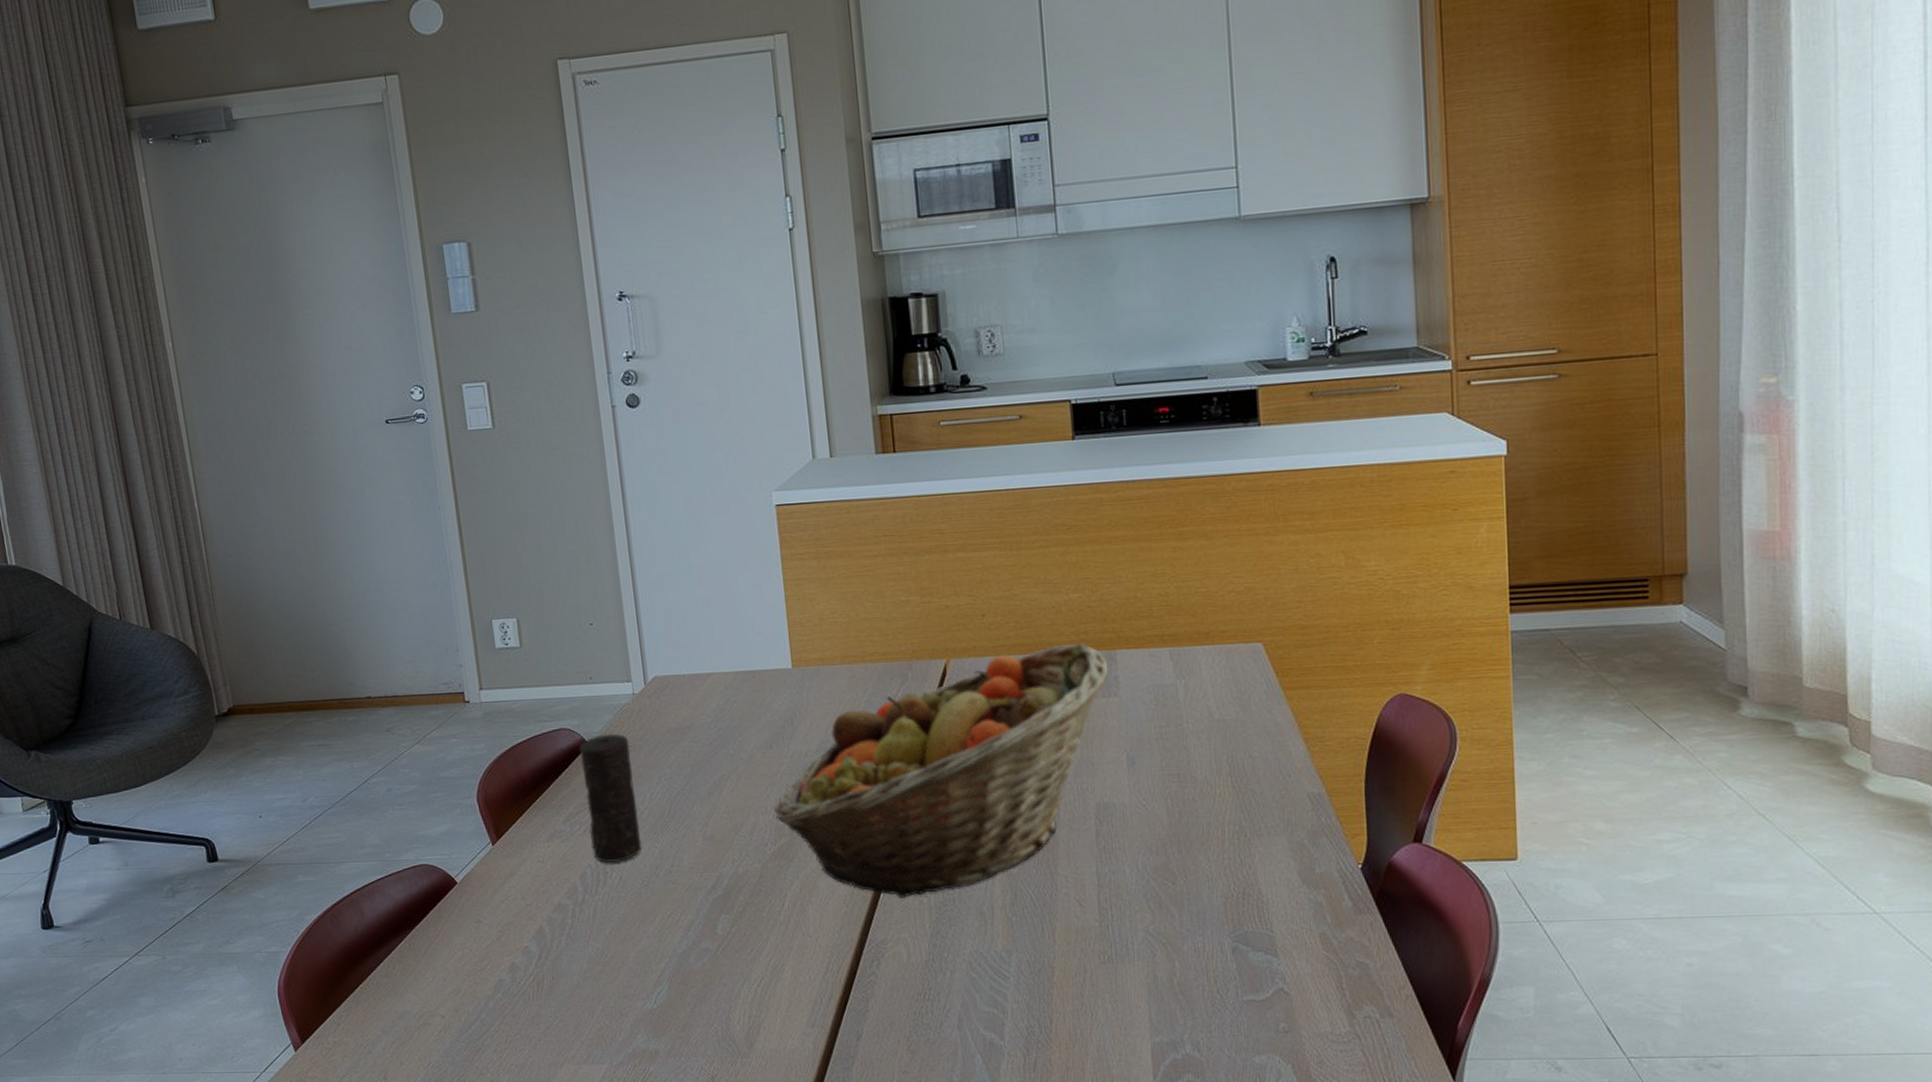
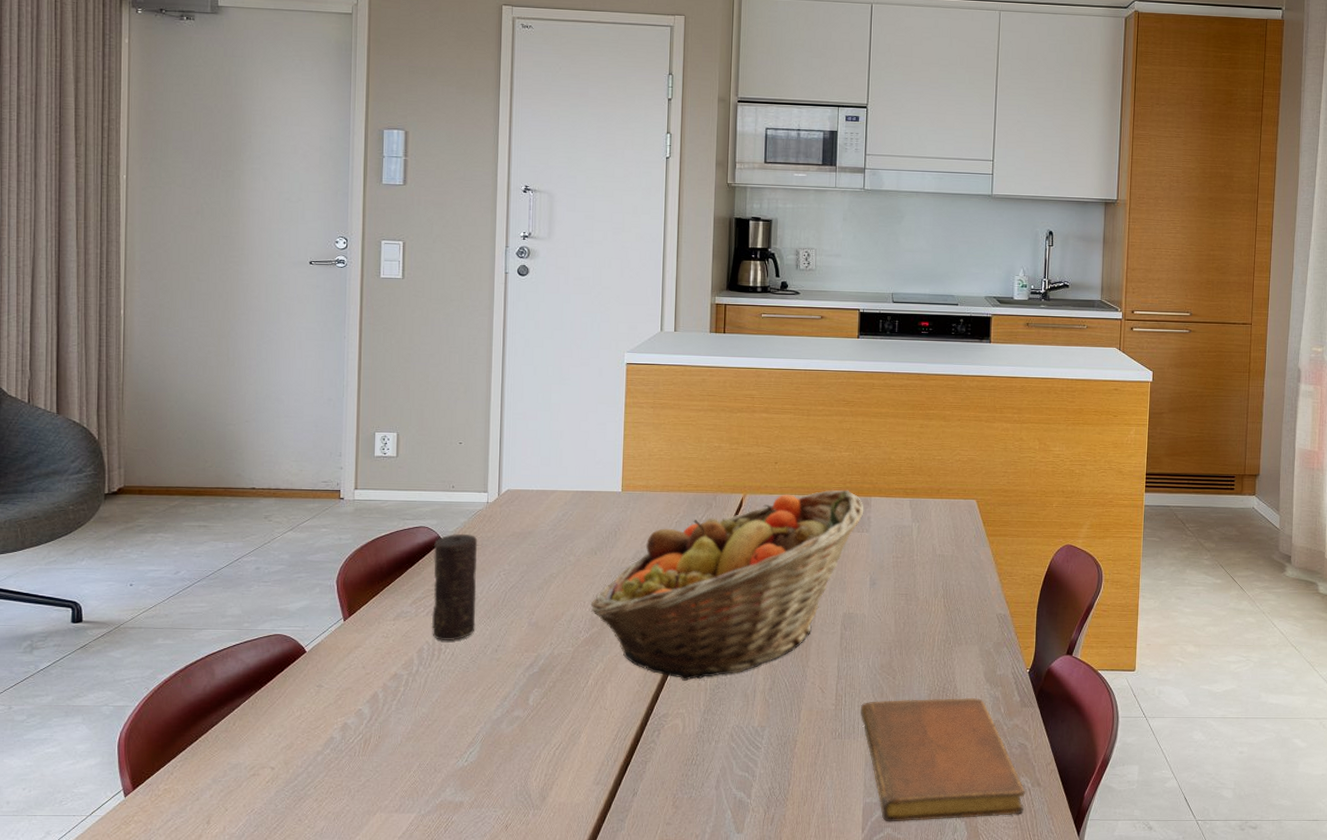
notebook: none [1134,904,1372,1067] -> present [861,697,1025,822]

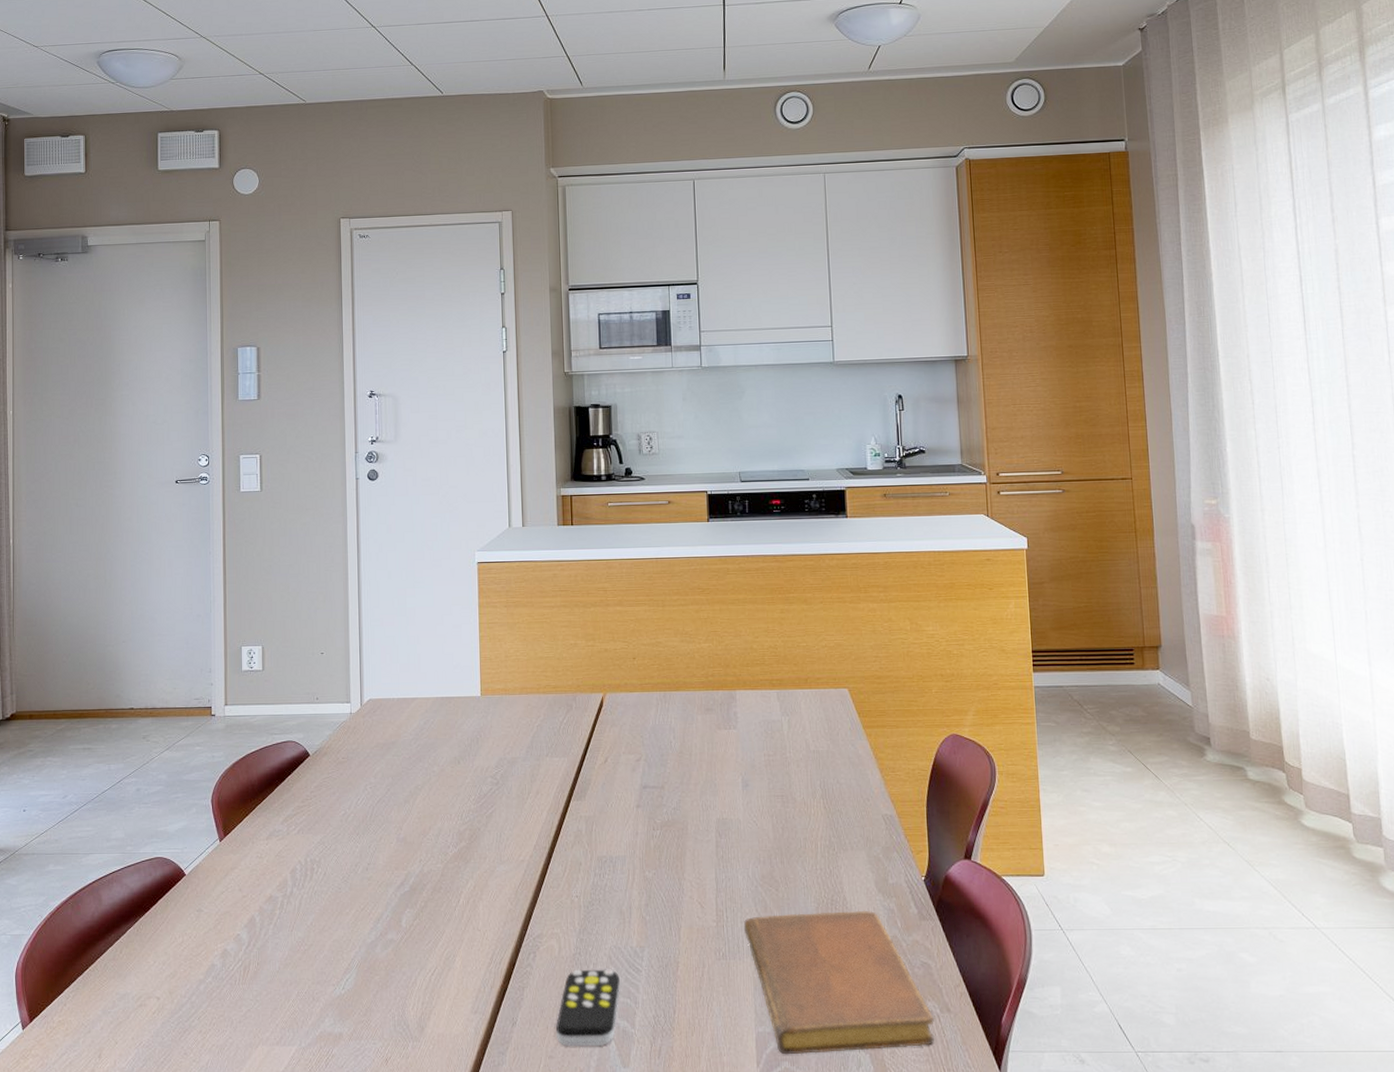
candle: present [431,533,478,641] -> none [301,746,346,861]
fruit basket: present [590,489,864,681] -> none [457,683,730,897]
remote control: none [674,746,740,815] -> present [555,969,621,1047]

